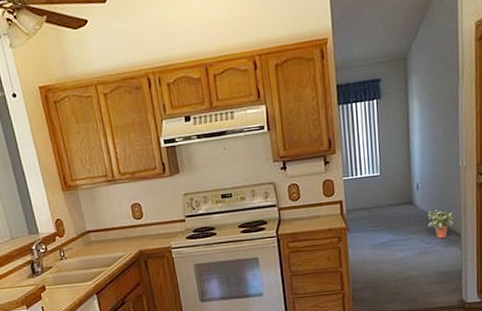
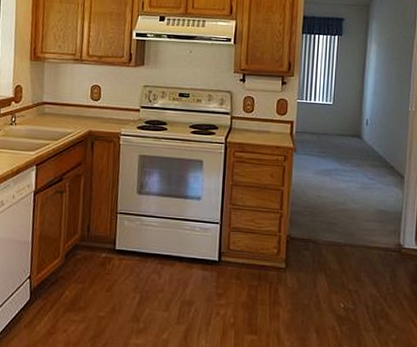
potted plant: present [427,210,454,239] -> none [373,148,399,178]

